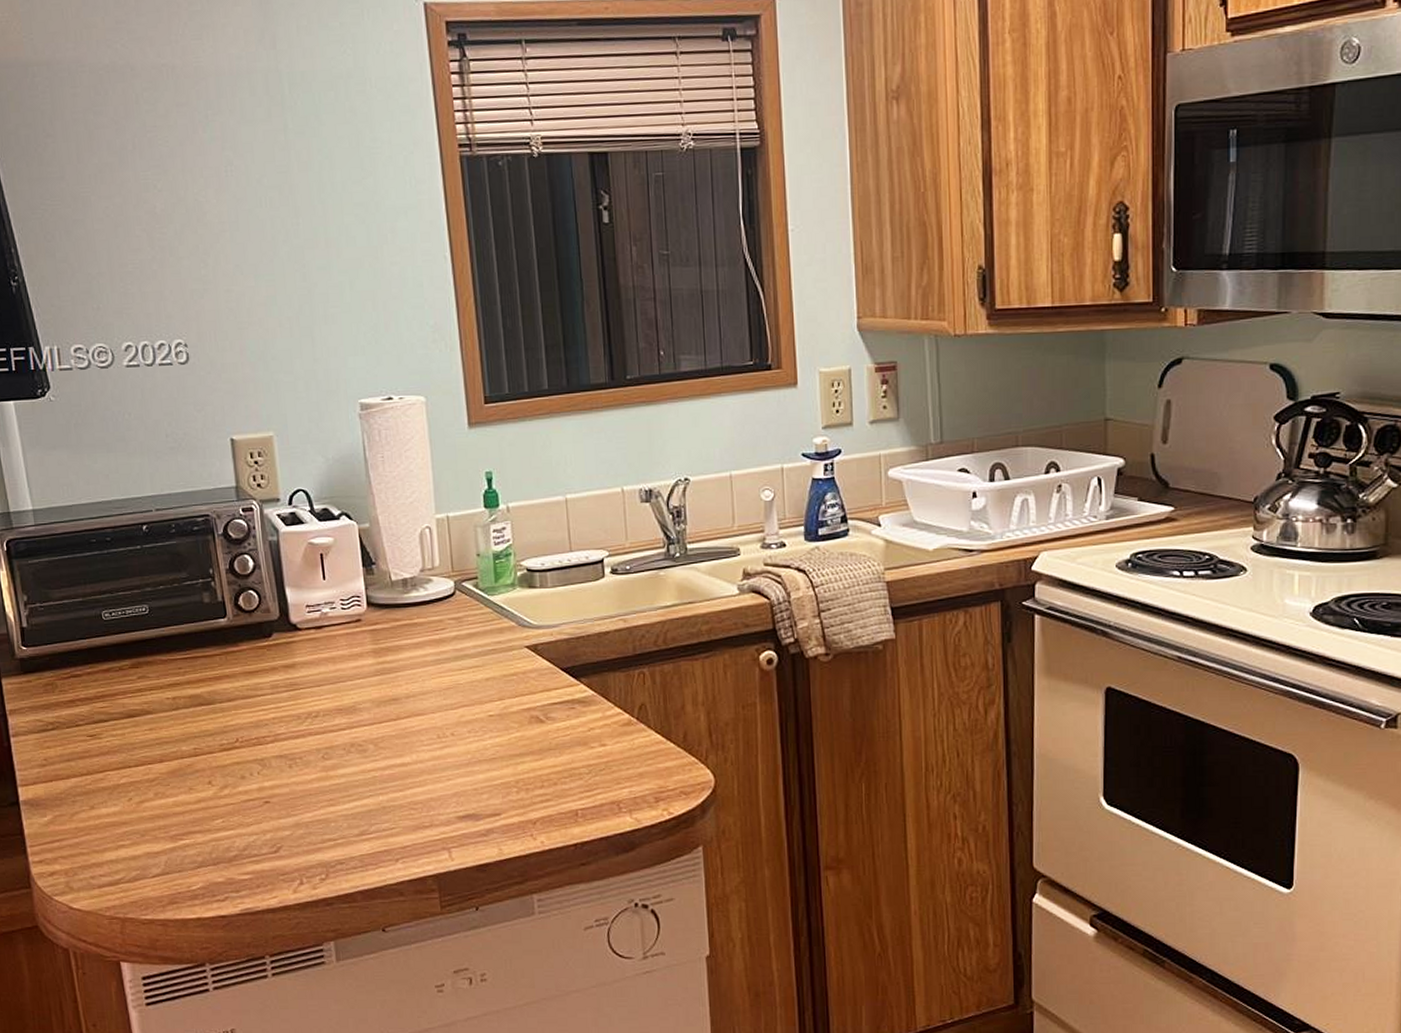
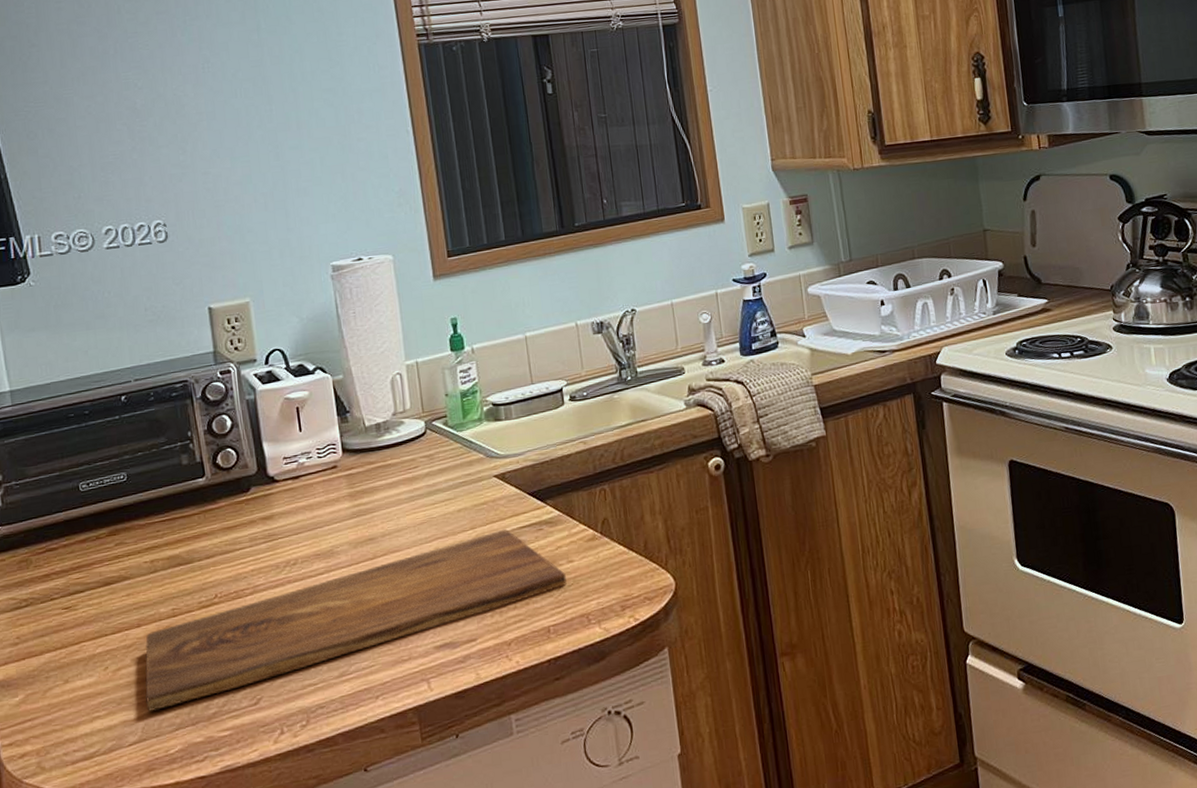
cutting board: none [168,703,598,846] -> present [145,528,567,711]

